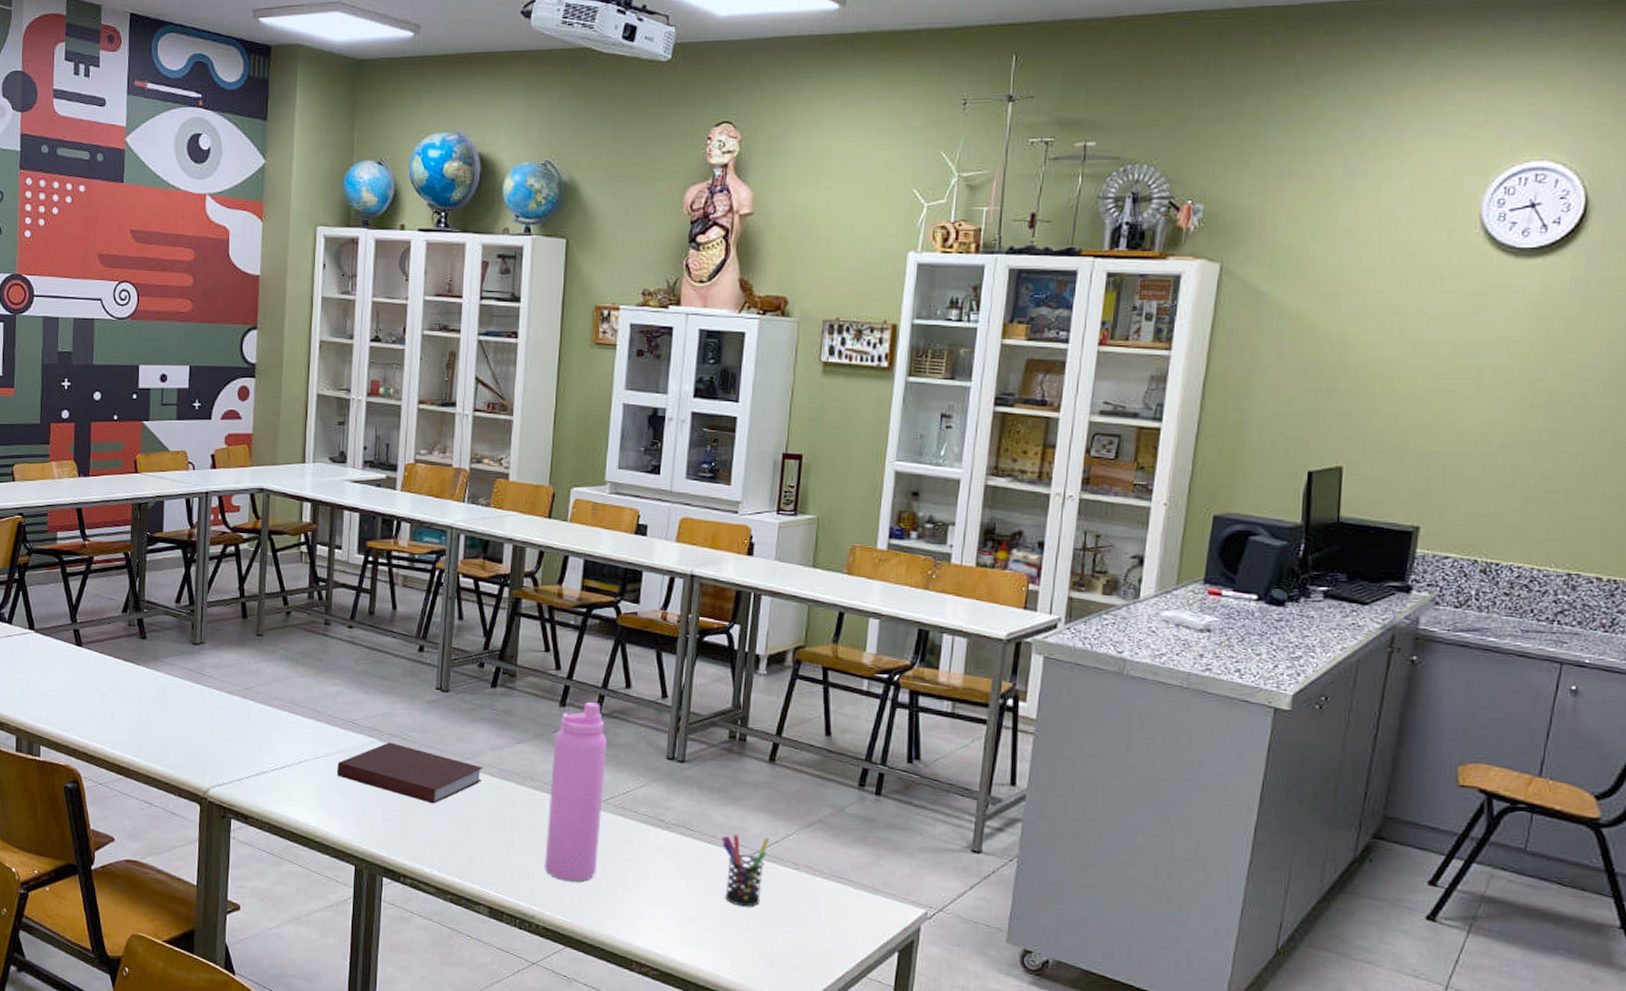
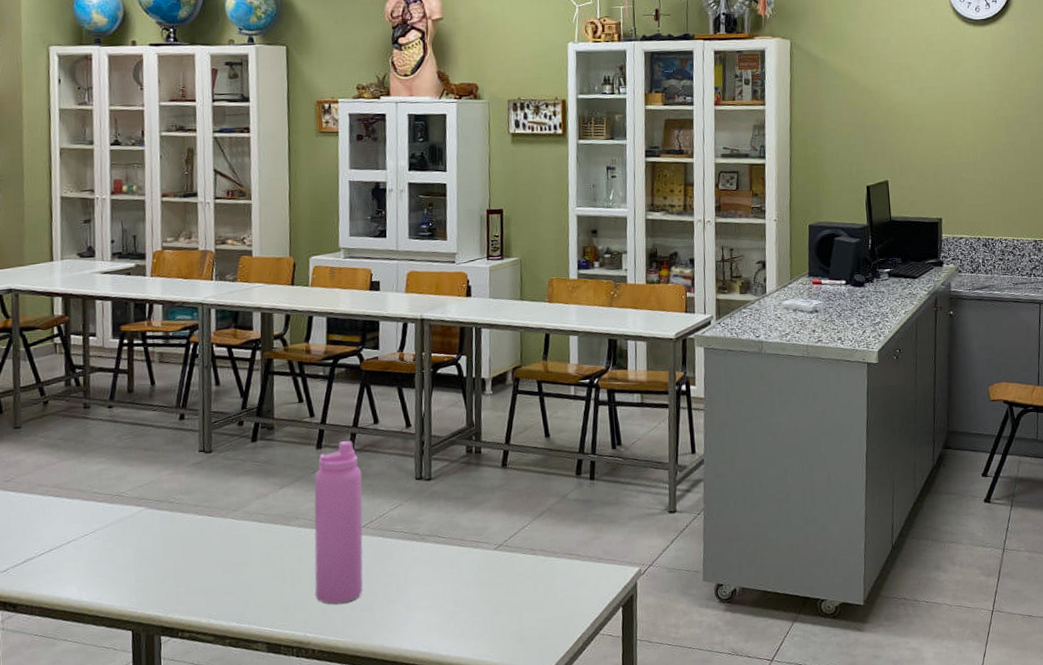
notebook: present [336,742,483,804] -> none [106,508,251,558]
pen holder: present [721,834,770,907] -> none [469,531,510,596]

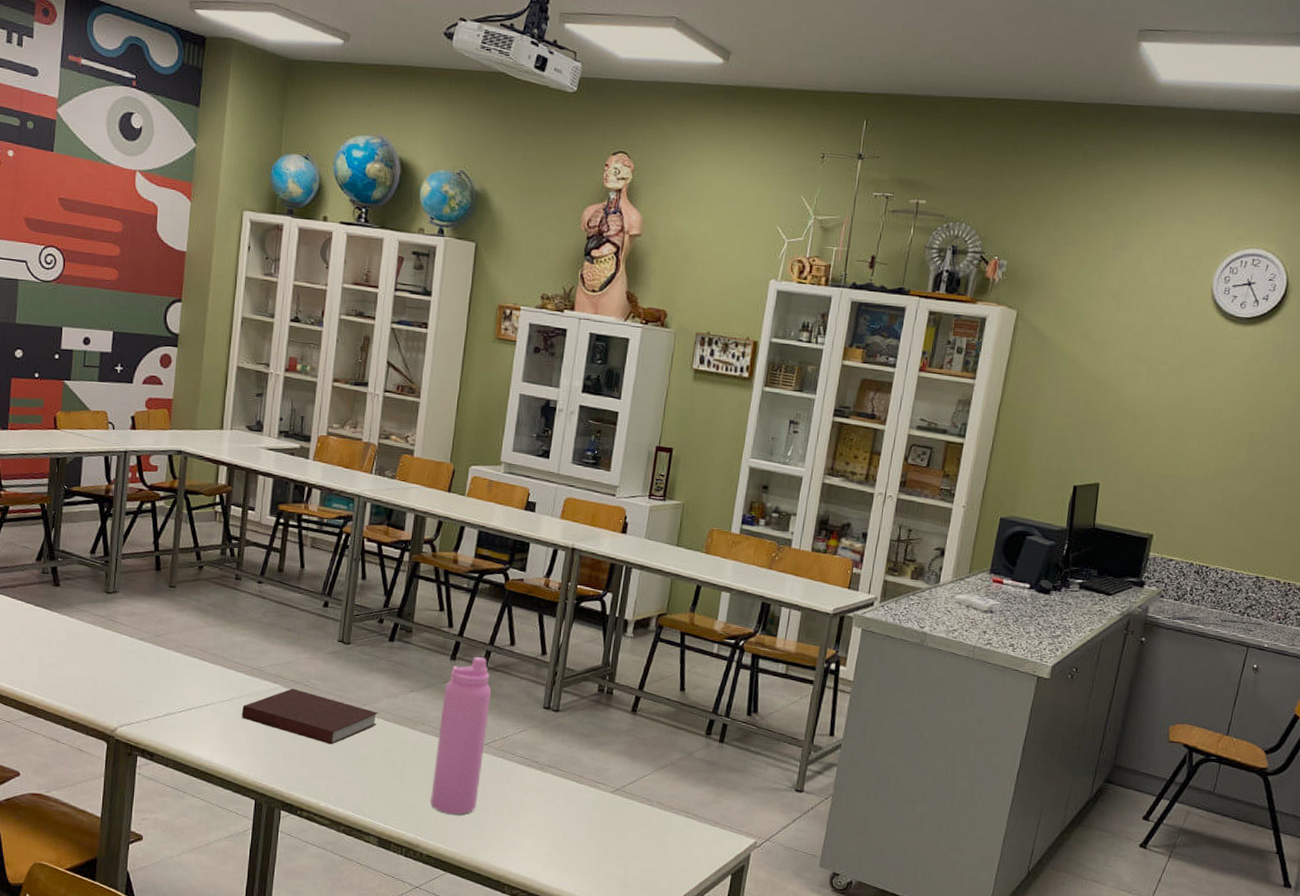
notebook: none [106,508,251,558] -> present [241,688,378,745]

